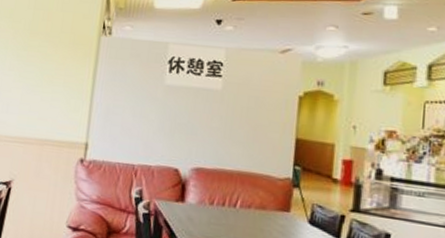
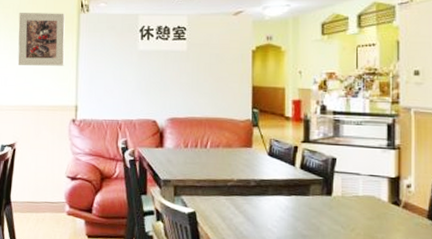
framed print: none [23,29,84,96] -> present [17,13,65,66]

